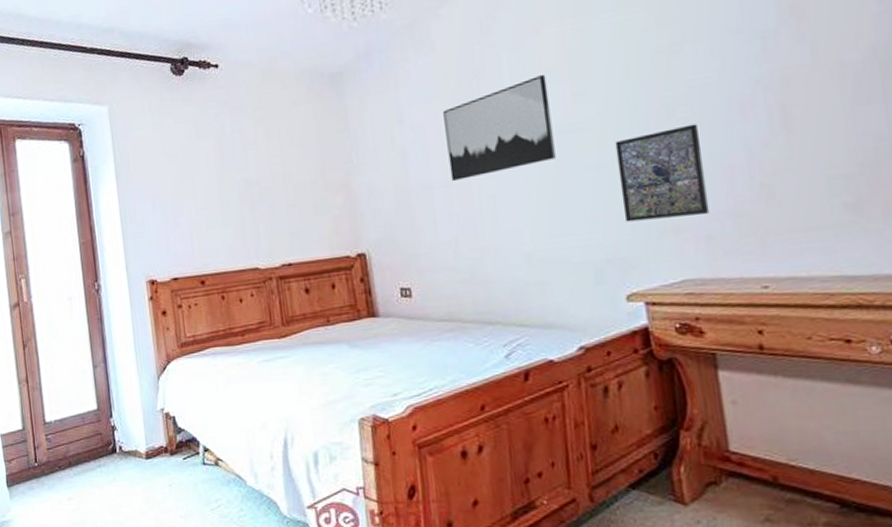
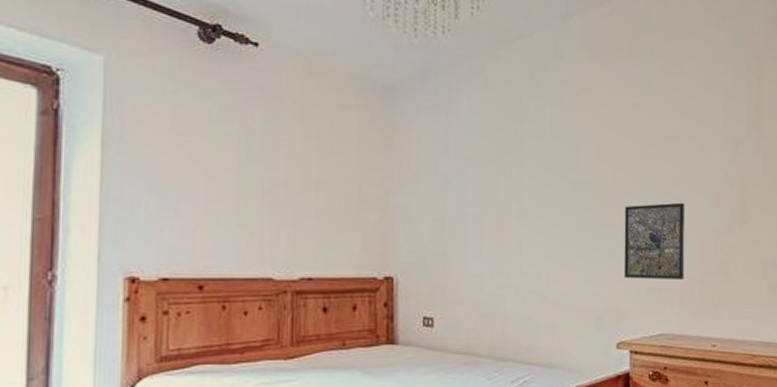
wall art: present [443,74,556,181] -> none [486,133,579,218]

